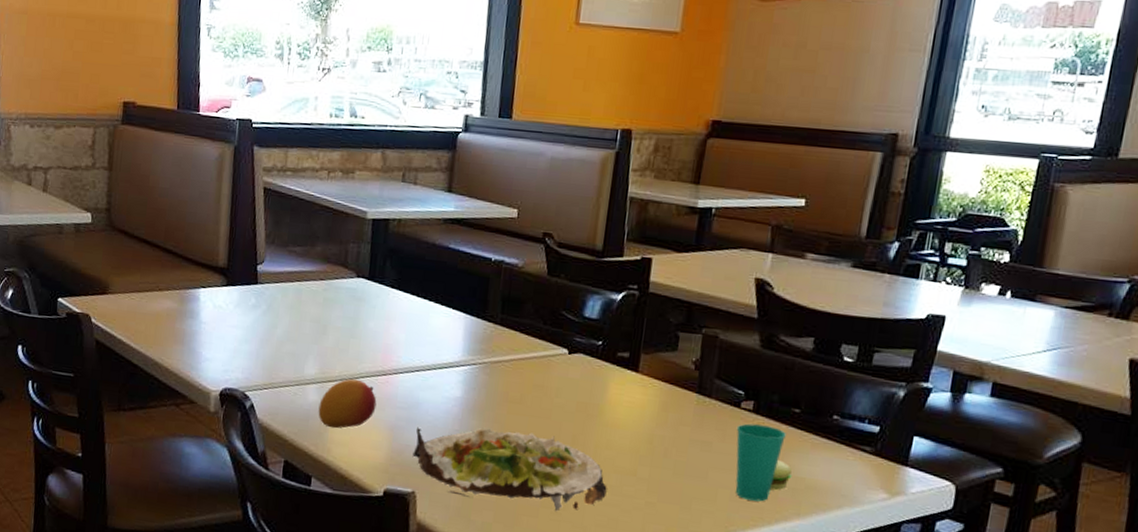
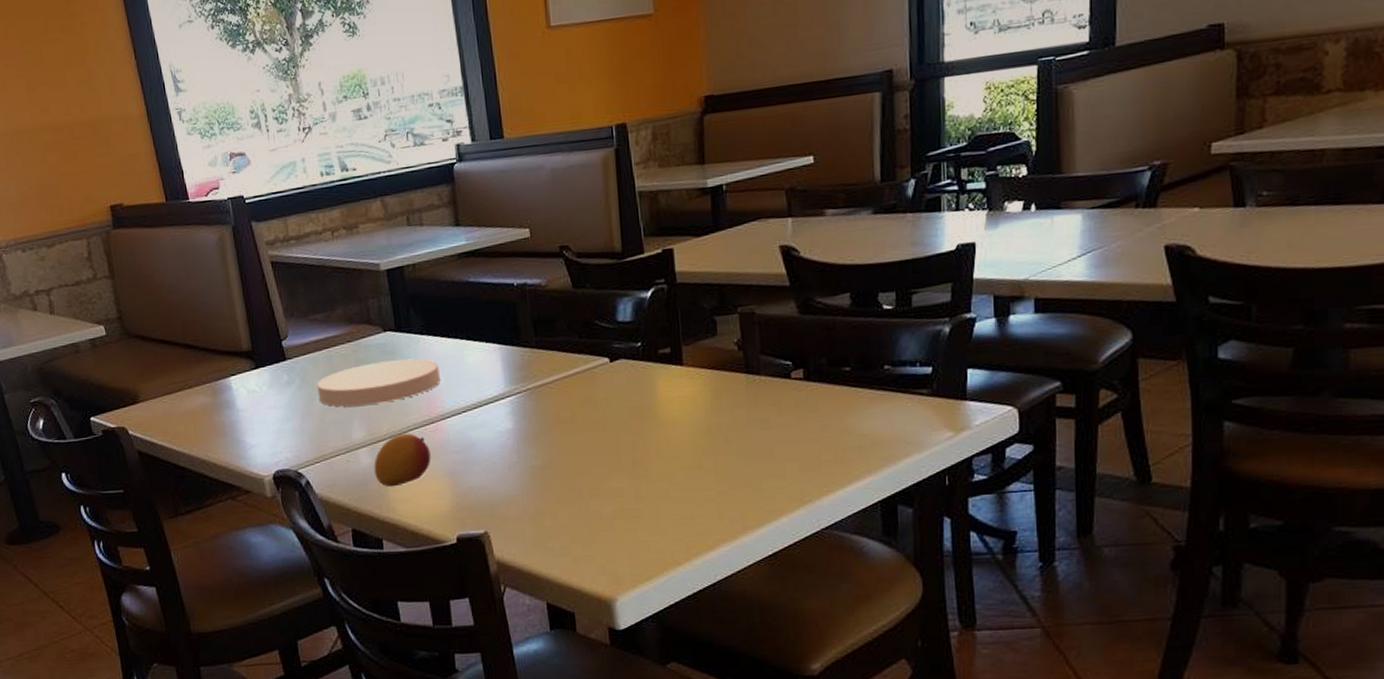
plate: none [280,304,403,346] -> present [317,358,440,407]
salad plate: present [412,427,607,512] -> none [475,446,677,526]
cup: present [735,423,792,502] -> none [791,390,856,468]

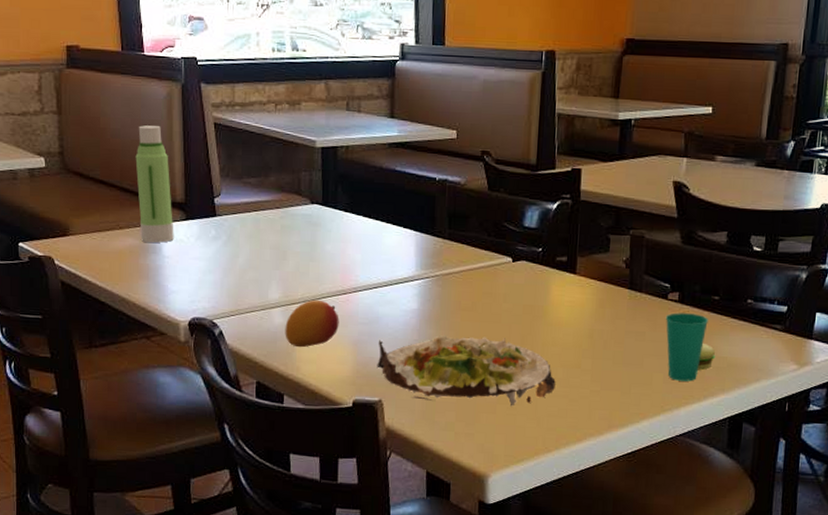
water bottle: none [193,274,246,398] -> present [135,125,174,243]
plate: present [317,358,440,407] -> none [242,230,358,269]
salad plate: none [475,446,677,526] -> present [377,335,556,407]
cup: none [791,390,856,468] -> present [665,313,716,382]

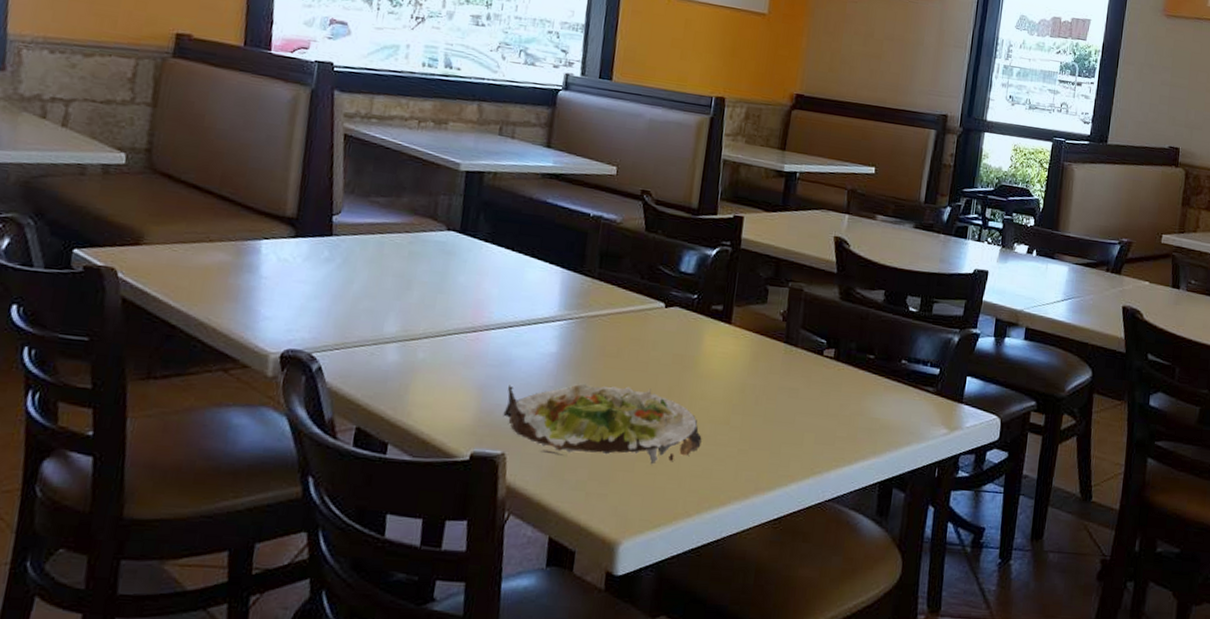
water bottle: present [135,125,174,243] -> none [235,128,284,261]
fruit: present [285,299,339,348] -> none [398,336,465,390]
cup: present [665,313,716,382] -> none [819,370,869,443]

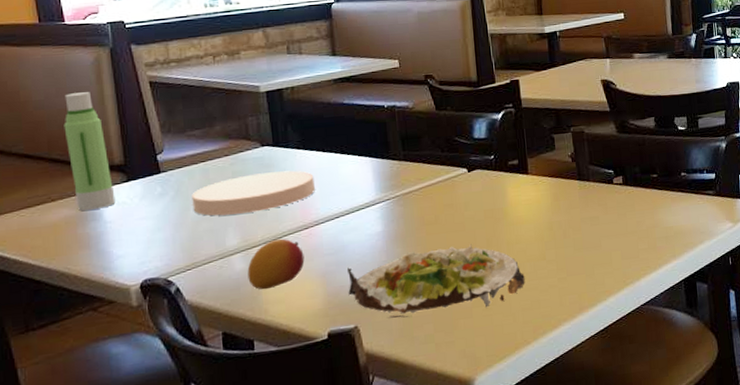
water bottle: none [235,128,284,261] -> present [63,92,116,211]
plate: none [357,258,496,302] -> present [192,170,315,216]
fruit: none [398,336,465,390] -> present [247,238,305,290]

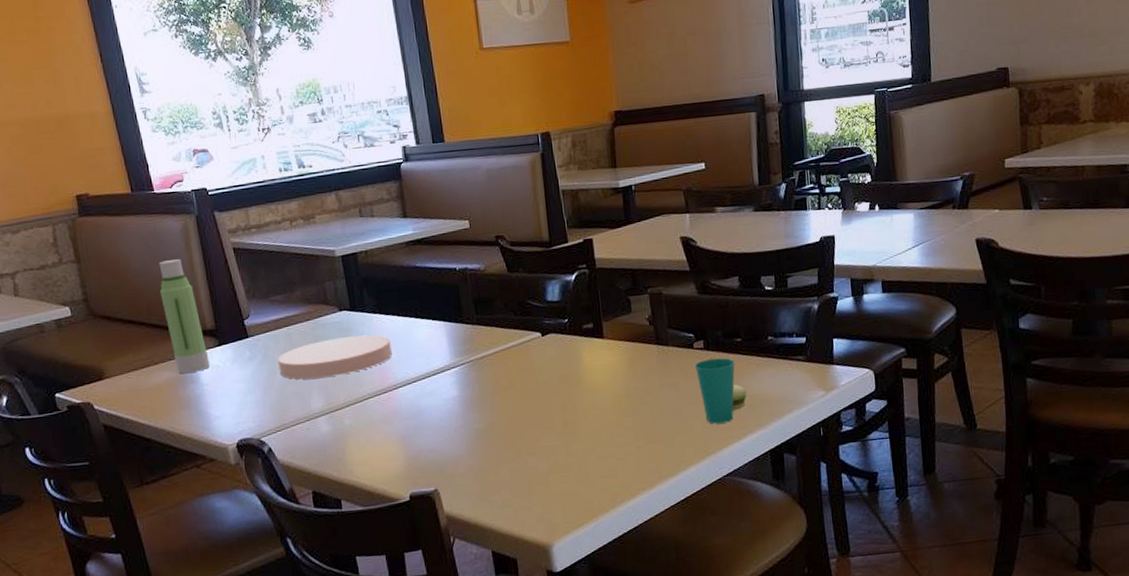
fruit: present [247,238,305,290] -> none [332,402,385,452]
salad plate: present [346,244,525,318] -> none [425,410,602,483]
cup: none [614,192,663,256] -> present [694,358,748,424]

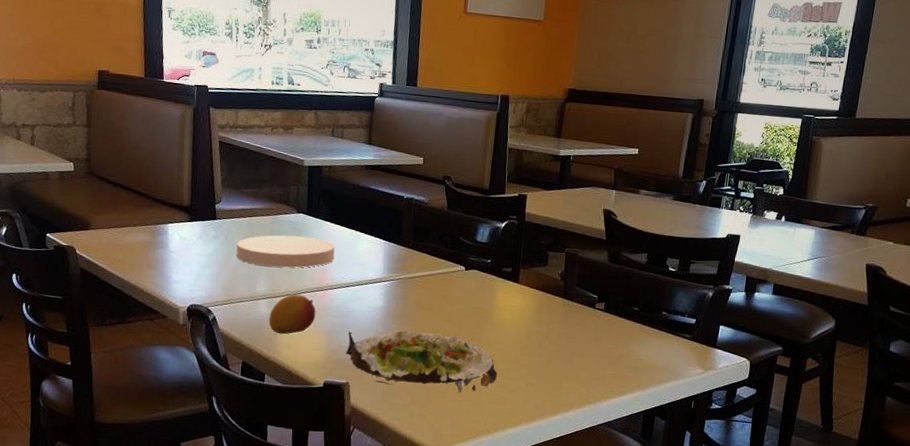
water bottle: present [158,259,210,373] -> none [150,140,180,240]
fruit: none [332,402,385,452] -> present [269,294,316,335]
salad plate: none [425,410,602,483] -> present [346,330,497,393]
cup: present [694,358,748,424] -> none [592,320,634,379]

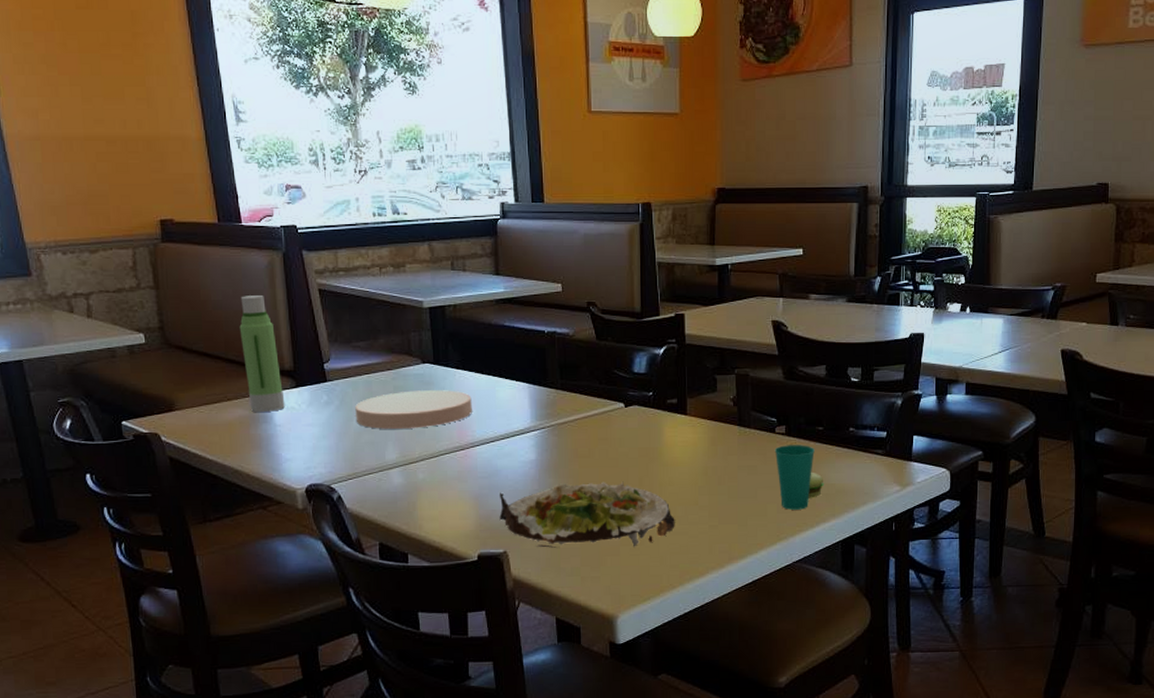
water bottle: none [150,140,180,240] -> present [239,295,285,412]
fruit: present [269,294,316,335] -> none [404,457,459,506]
cup: none [592,320,634,379] -> present [774,445,824,510]

